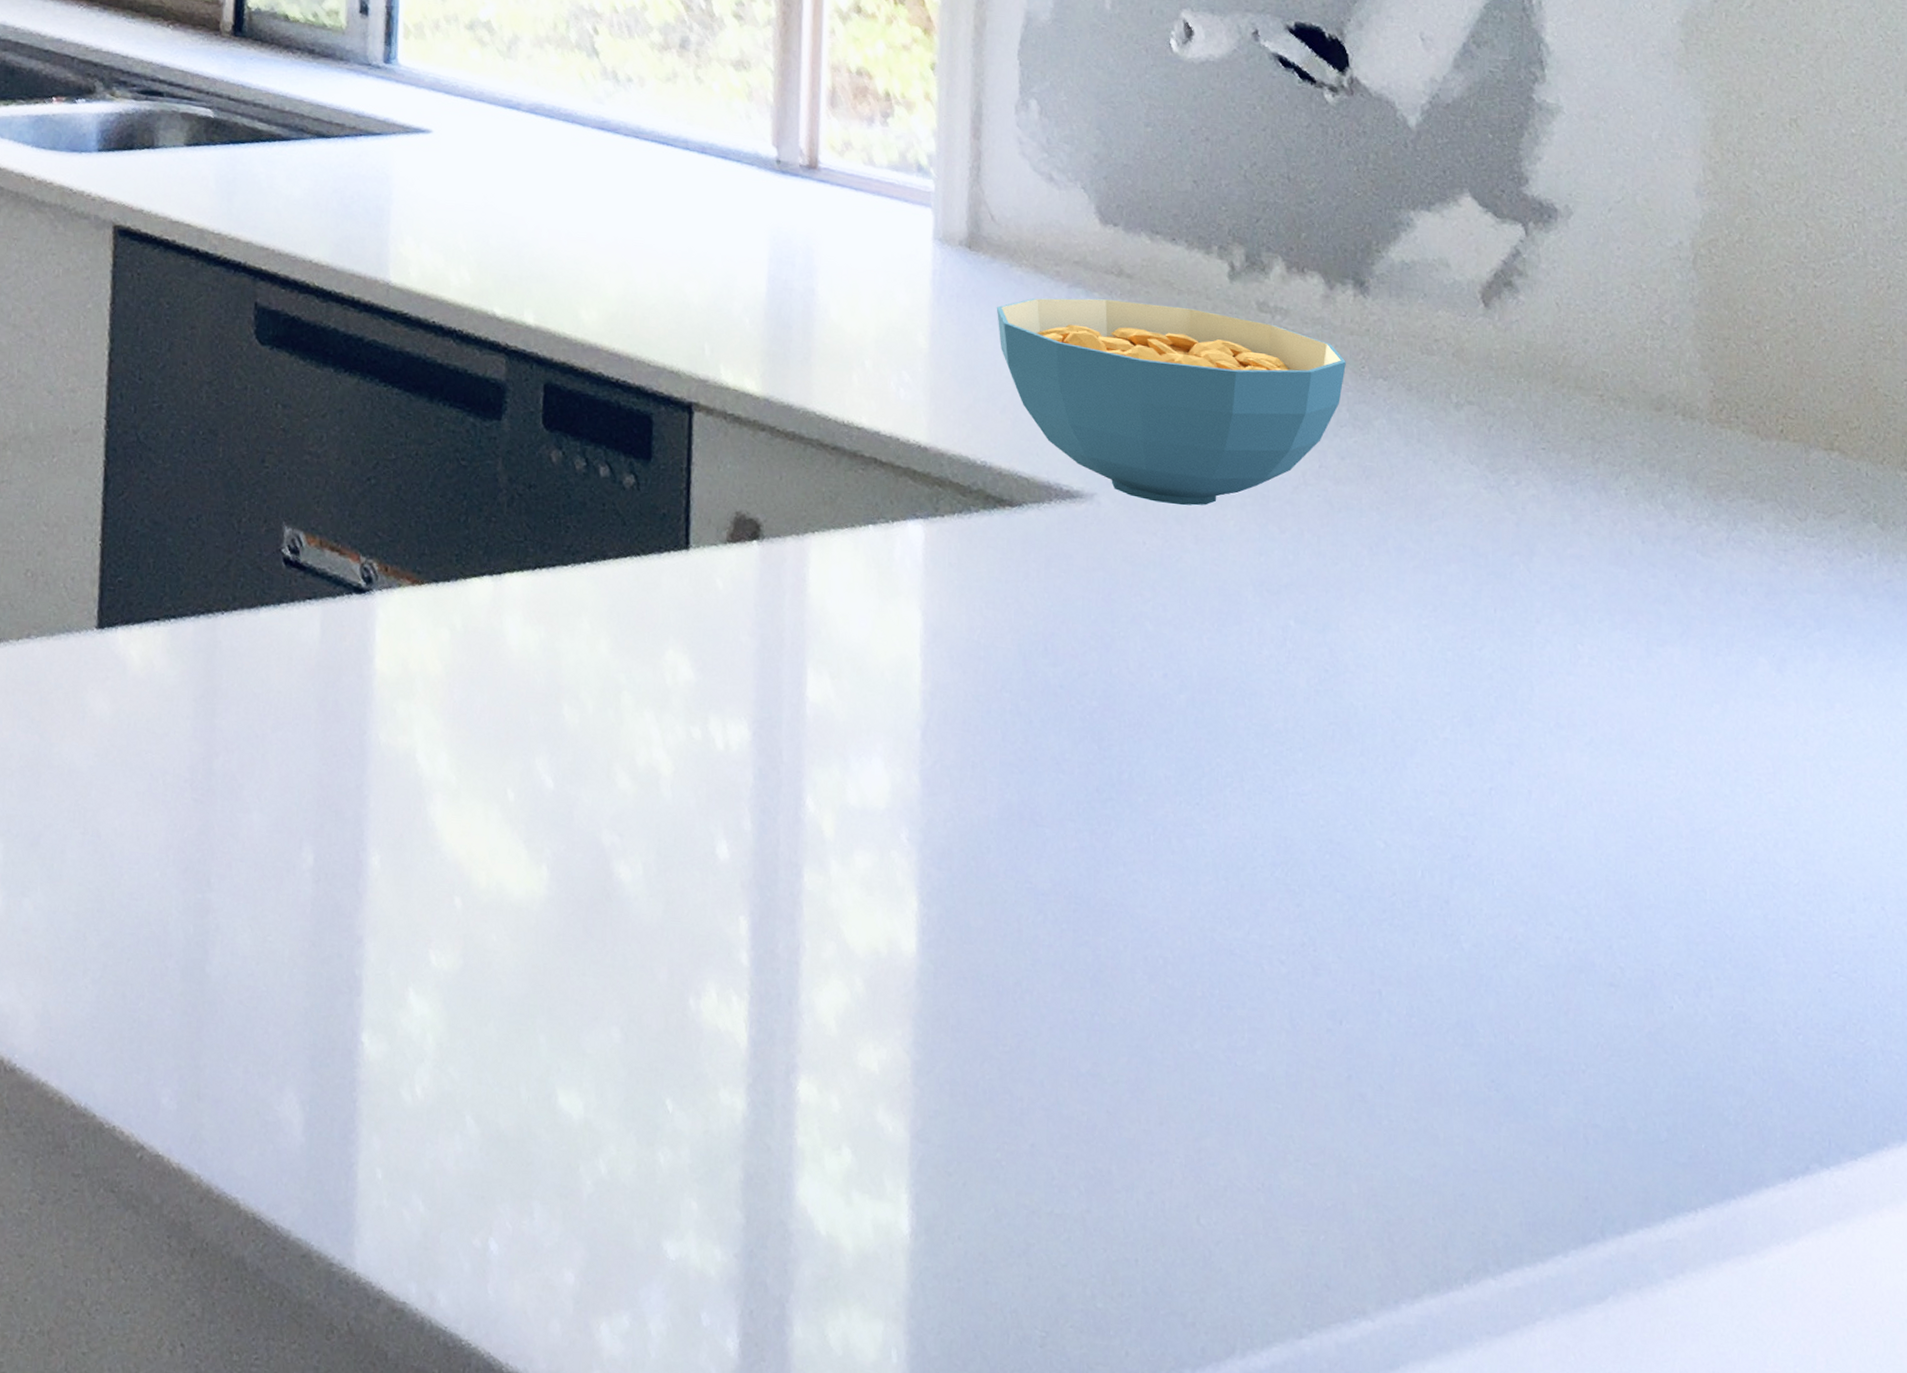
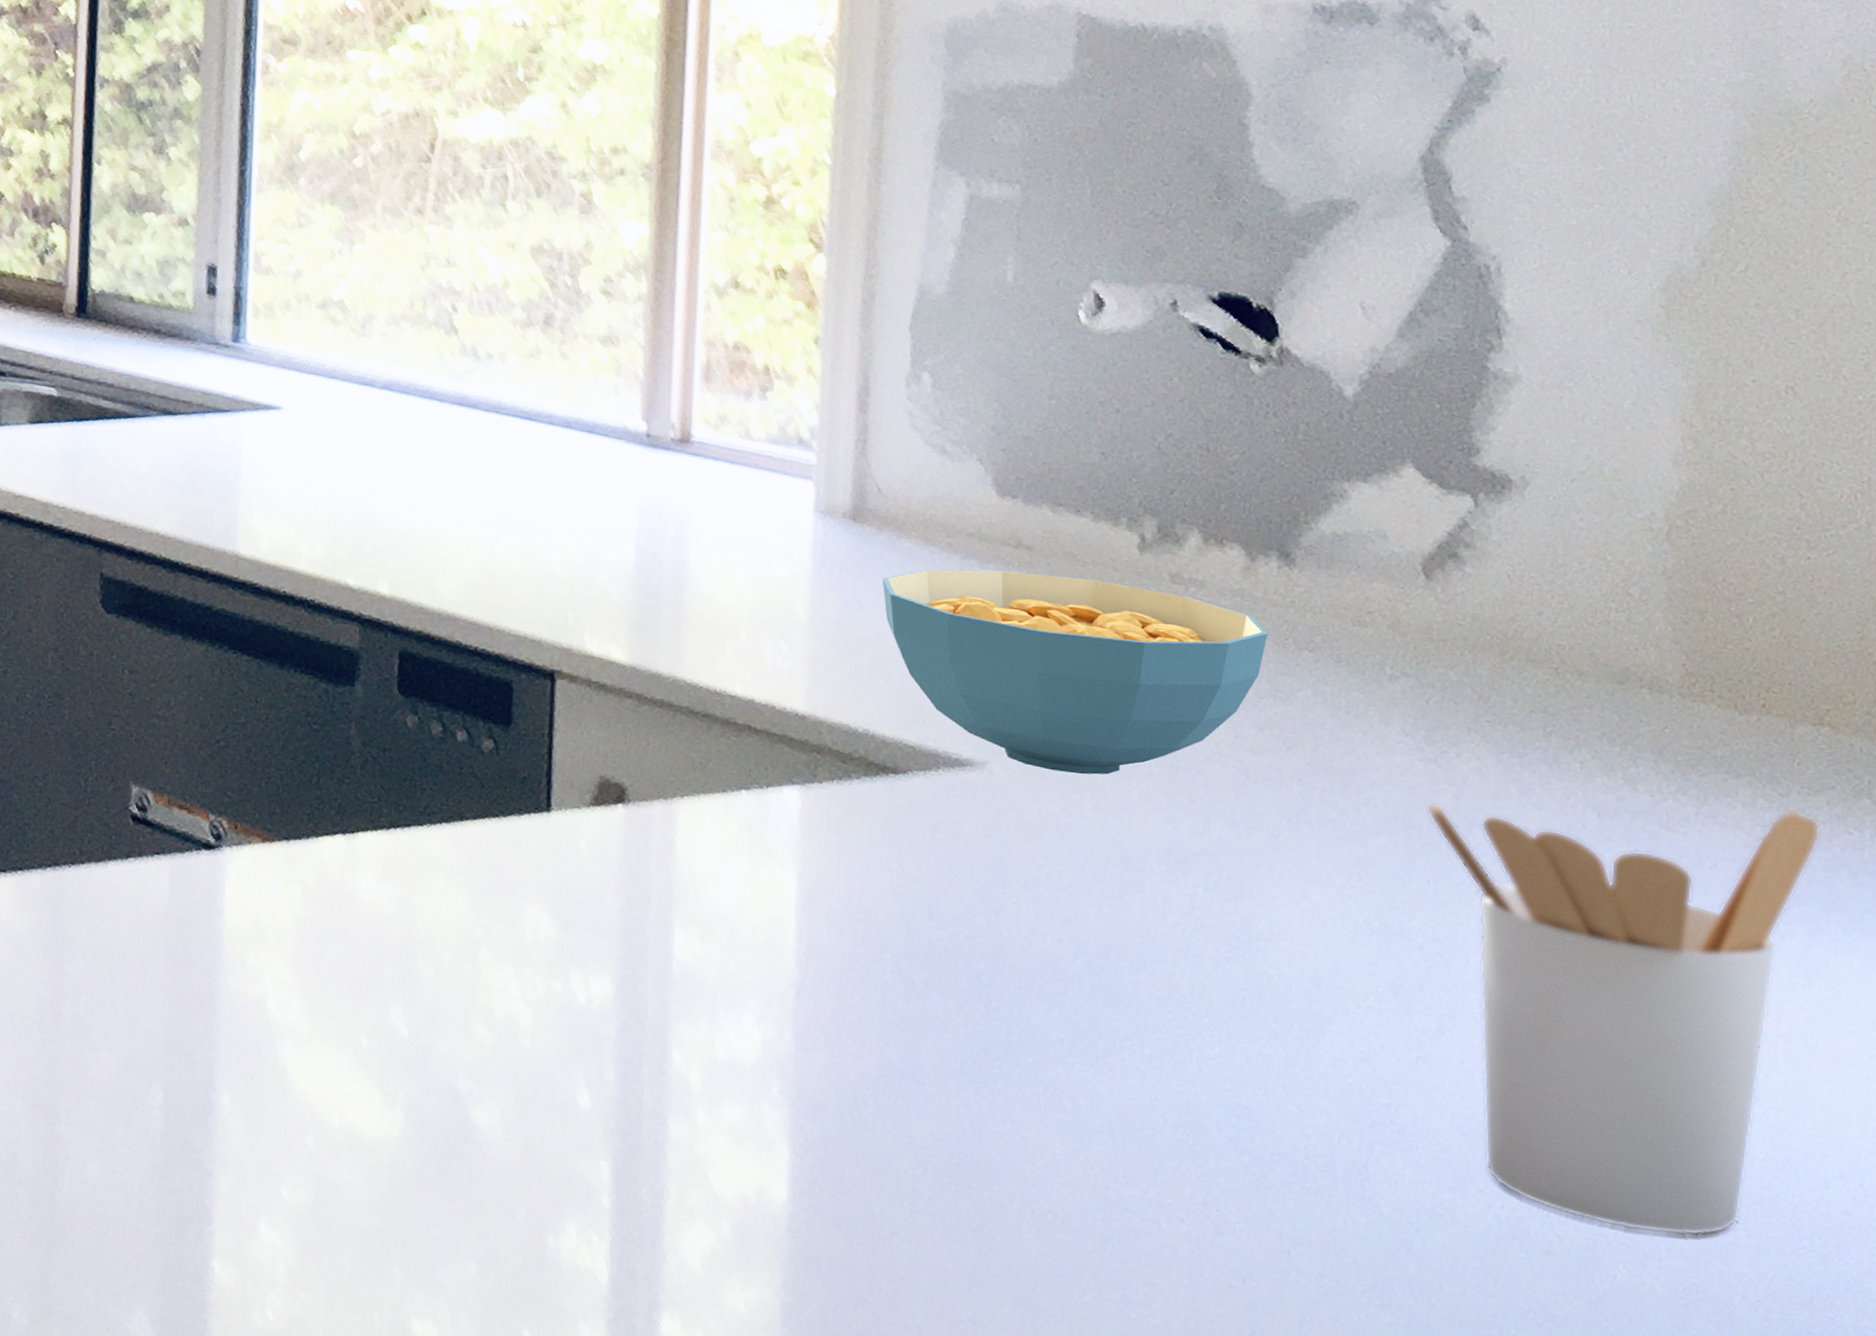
utensil holder: none [1491,530,1835,964] -> present [1426,802,1820,1236]

